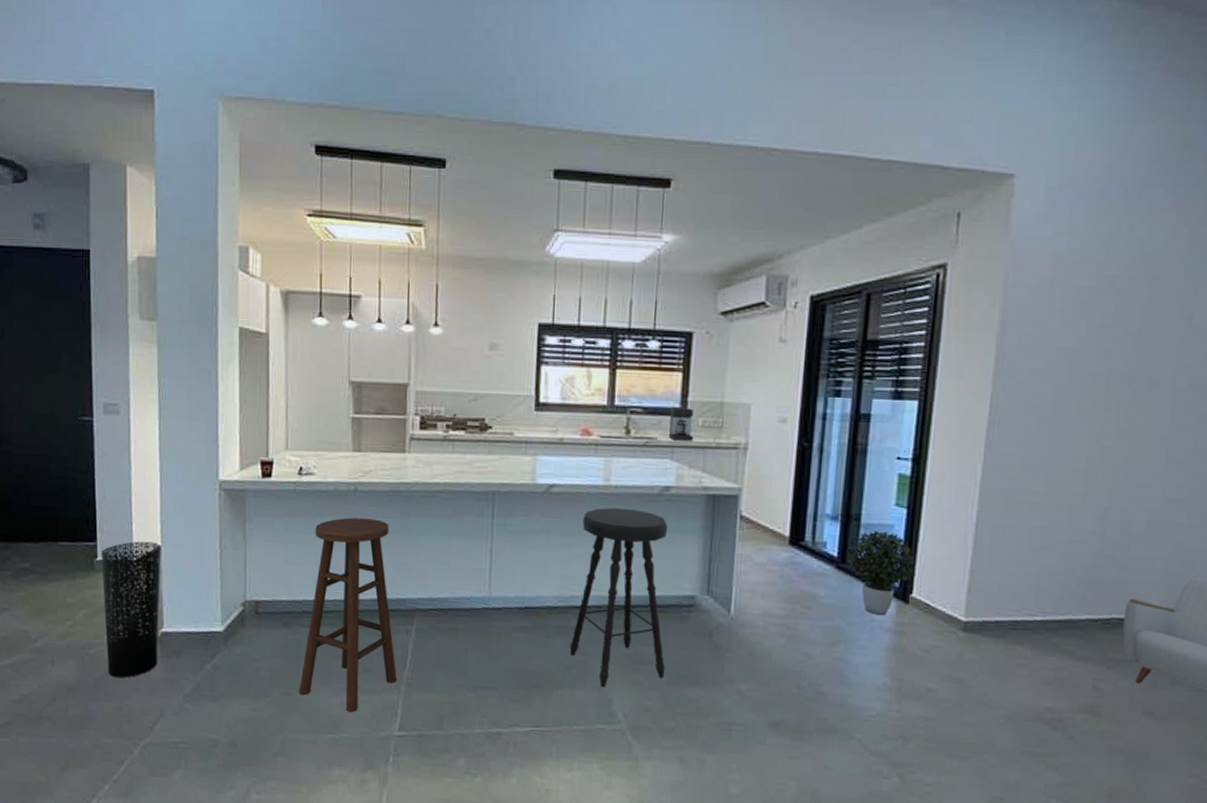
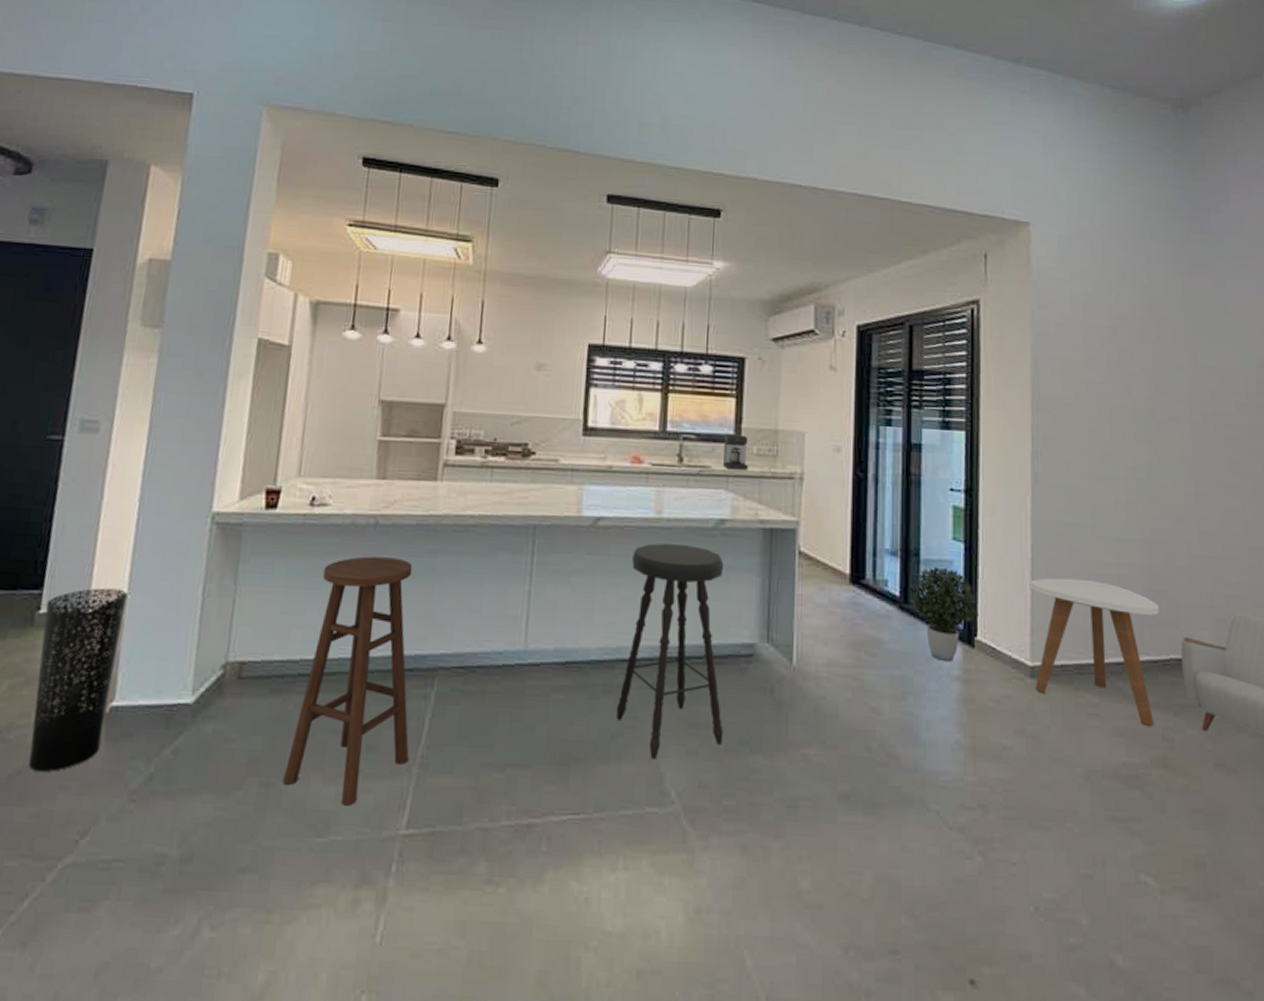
side table: none [966,541,1108,677] -> present [1029,577,1160,726]

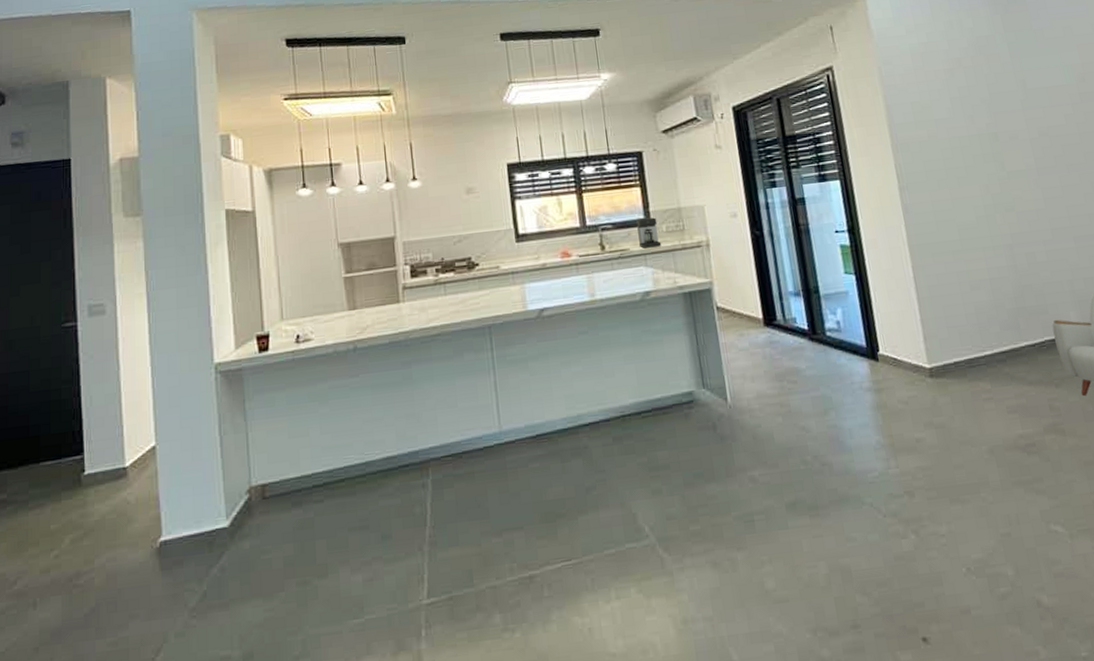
umbrella stand: present [28,588,128,772] -> none [89,442,157,607]
bar stool: present [282,556,413,806] -> none [316,373,419,589]
music stool: present [616,543,724,760] -> none [576,318,681,504]
potted plant: present [909,567,979,661] -> none [815,298,878,377]
side table: present [1029,577,1160,726] -> none [916,286,1041,400]

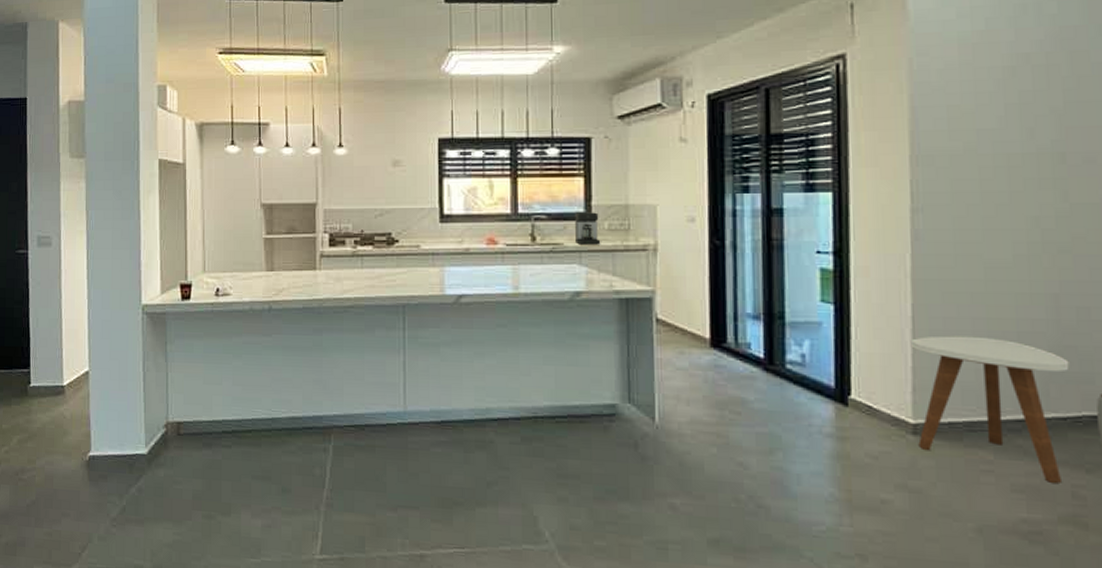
side table: none [916,286,1041,400] -> present [910,335,1070,483]

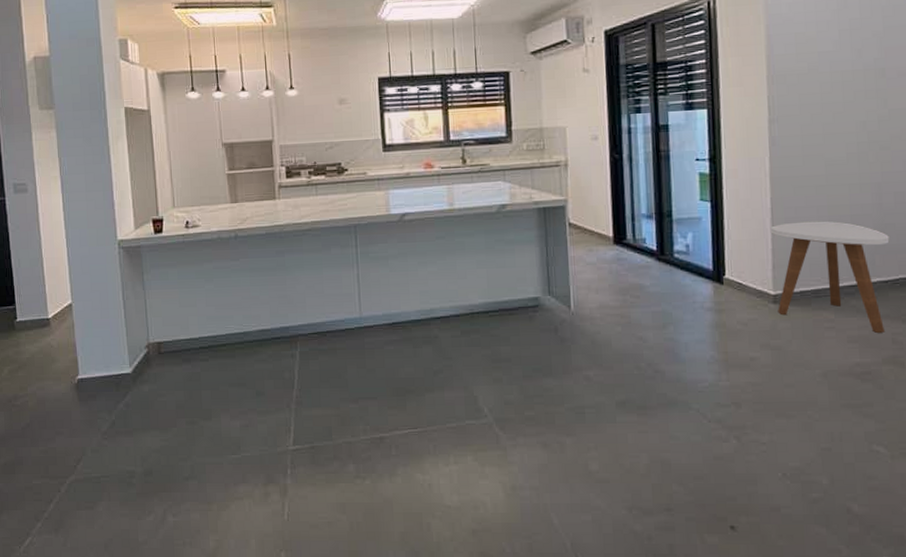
coffee maker: present [574,212,601,245] -> none [498,136,521,165]

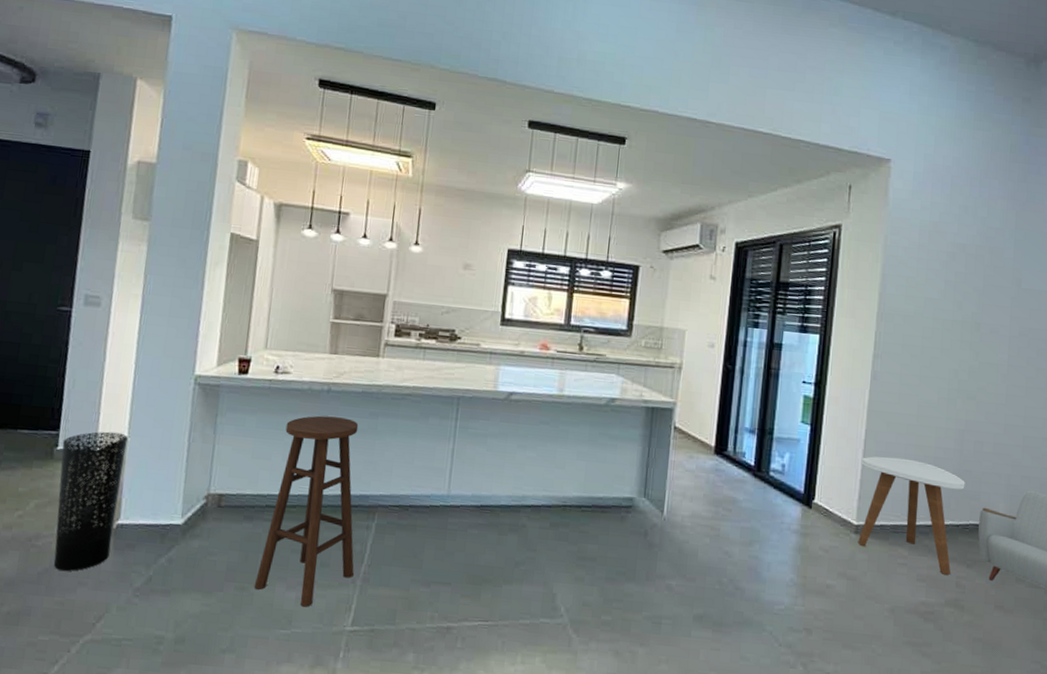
umbrella stand: none [20,300,77,424] -> present [53,431,128,571]
bar stool: none [202,259,287,433] -> present [254,415,359,607]

